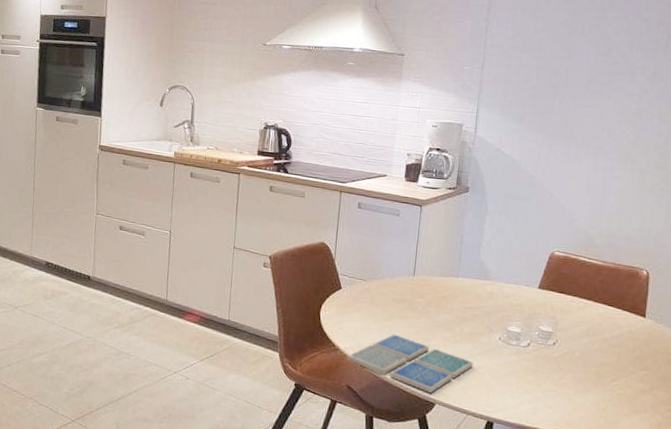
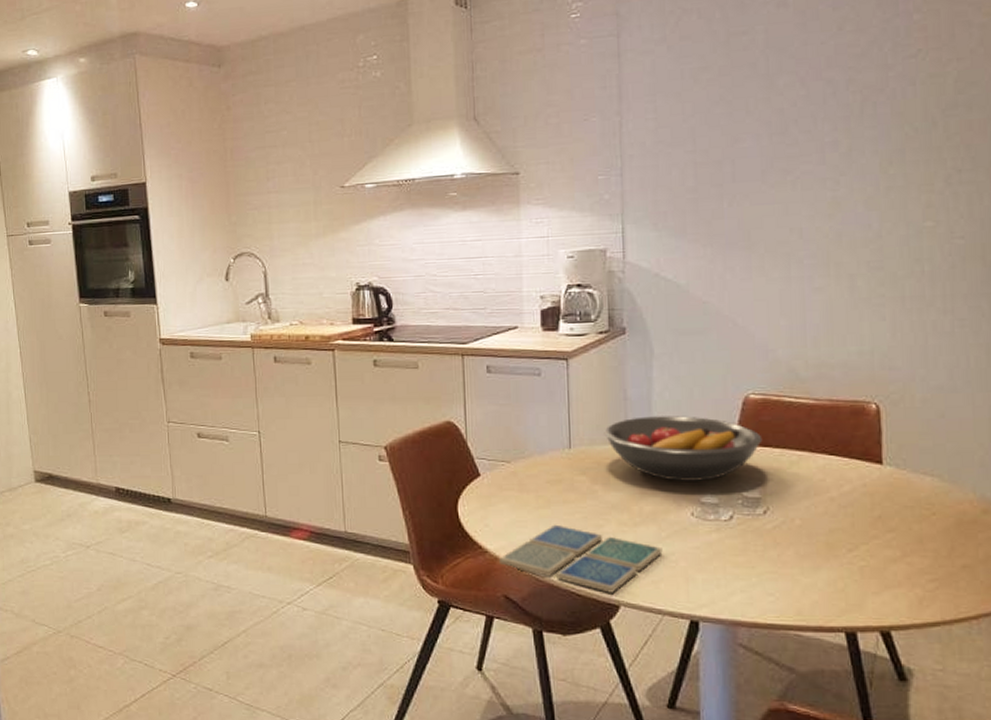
fruit bowl: none [441,258,560,314] -> present [604,416,763,481]

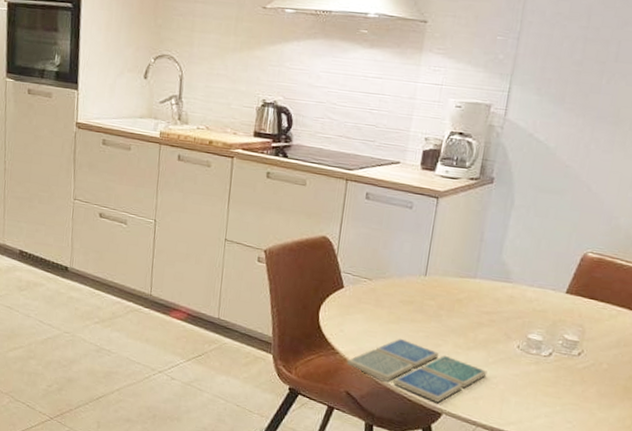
fruit bowl: present [604,416,763,481] -> none [457,257,591,321]

